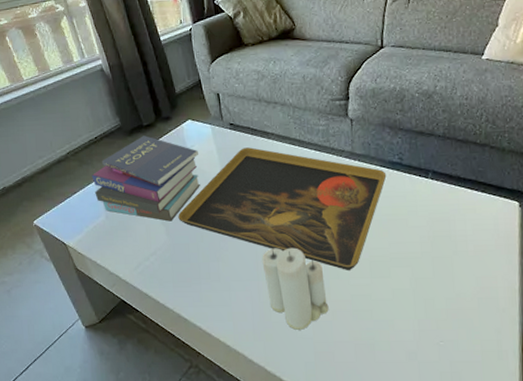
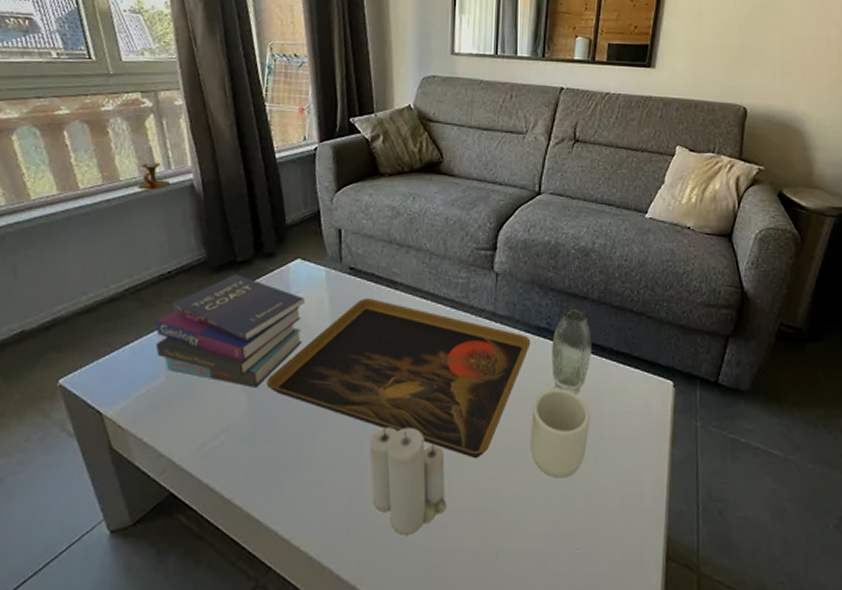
candlestick: none [62,40,87,76] -> present [137,144,171,190]
mug: none [392,210,445,285] -> present [530,386,590,478]
vase: none [405,142,442,217] -> present [551,306,593,395]

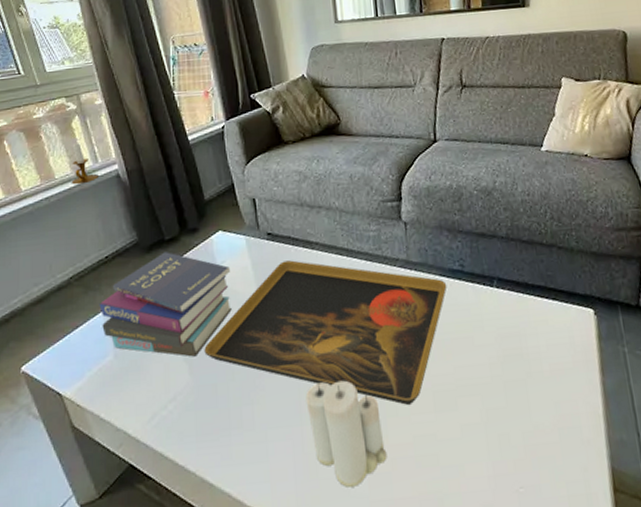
mug: present [530,386,590,478] -> none [457,326,517,418]
vase: present [551,306,593,395] -> none [467,245,508,333]

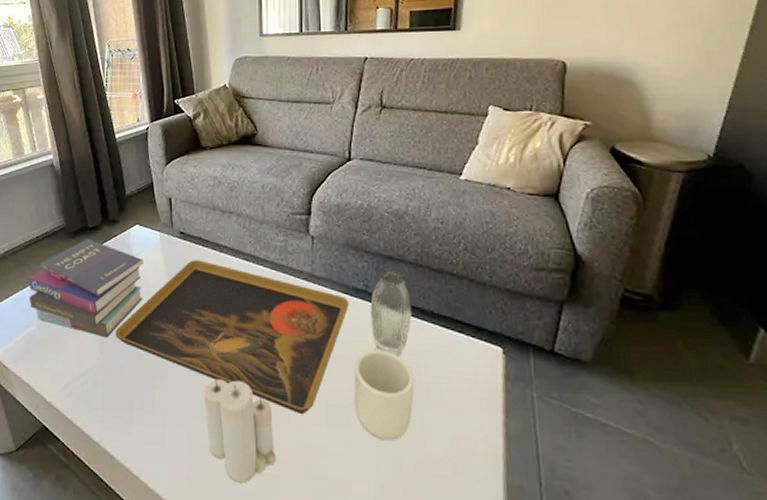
candlestick: present [71,143,100,185] -> none [12,132,37,170]
mug: none [457,326,517,418] -> present [353,347,415,441]
vase: none [467,245,508,333] -> present [370,269,413,358]

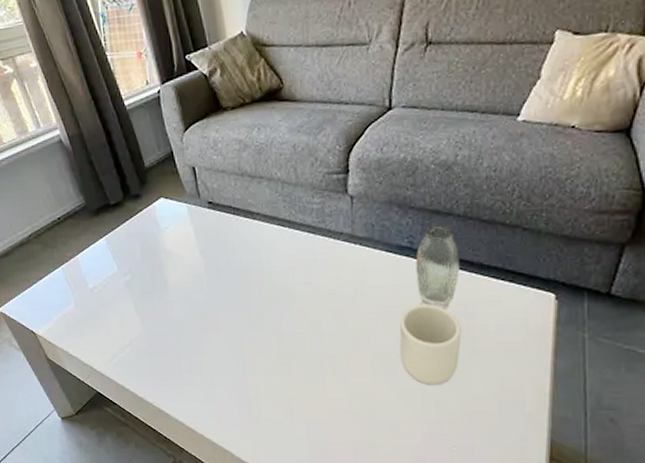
books: present [28,239,143,338] -> none [57,216,177,311]
decorative tray: present [115,260,350,414] -> none [154,229,393,367]
candle: present [203,379,276,483] -> none [248,341,325,429]

